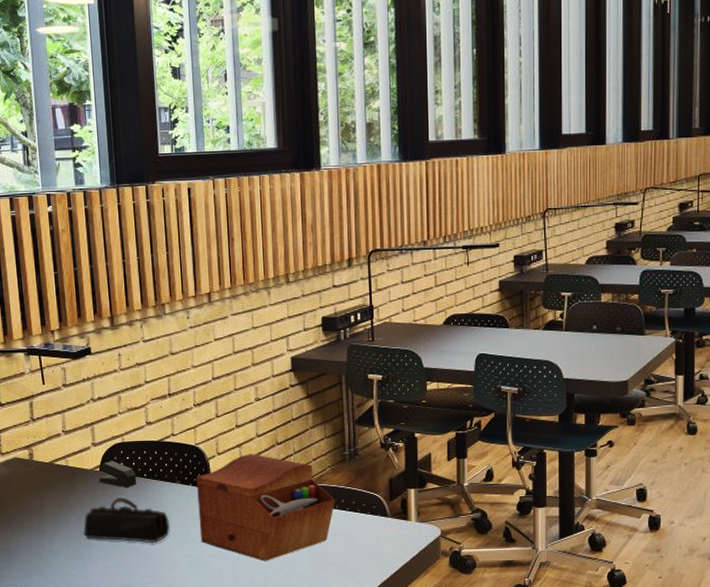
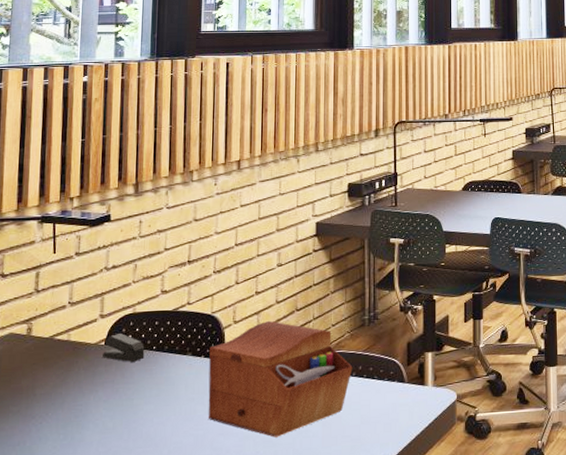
pencil case: present [83,497,171,543] -> none [77,373,177,424]

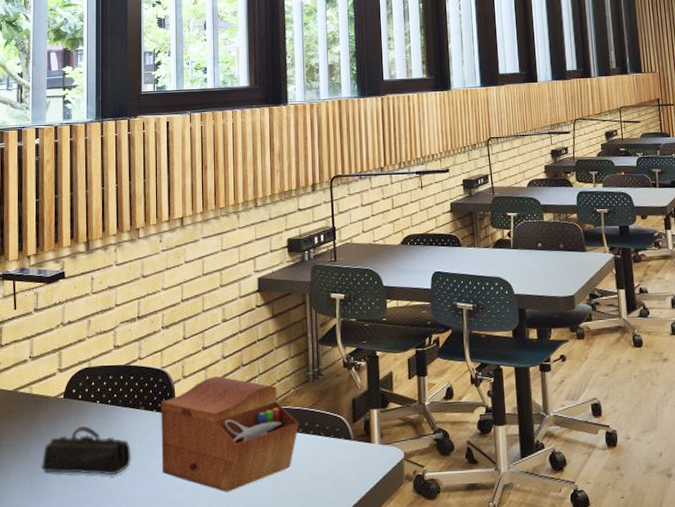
pencil case: none [77,373,177,424] -> present [41,426,132,476]
stapler: present [103,333,145,362] -> none [62,387,101,415]

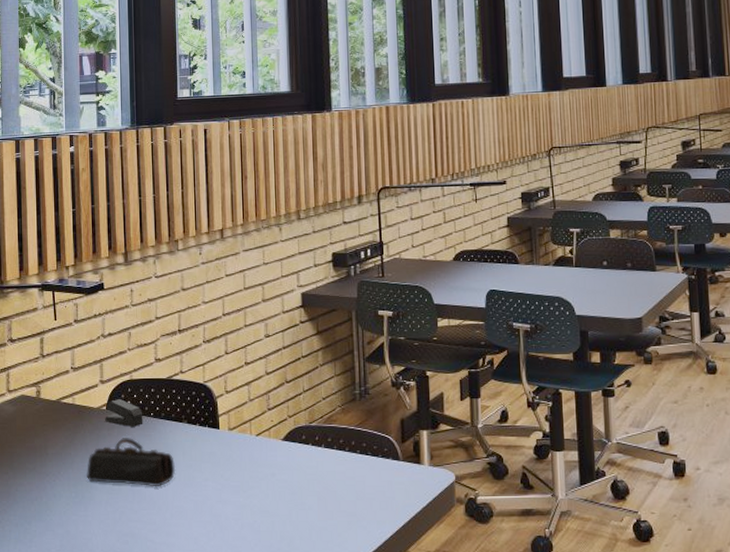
stapler: none [62,387,101,415] -> present [105,399,143,427]
sewing box: present [161,376,299,492] -> none [204,392,346,508]

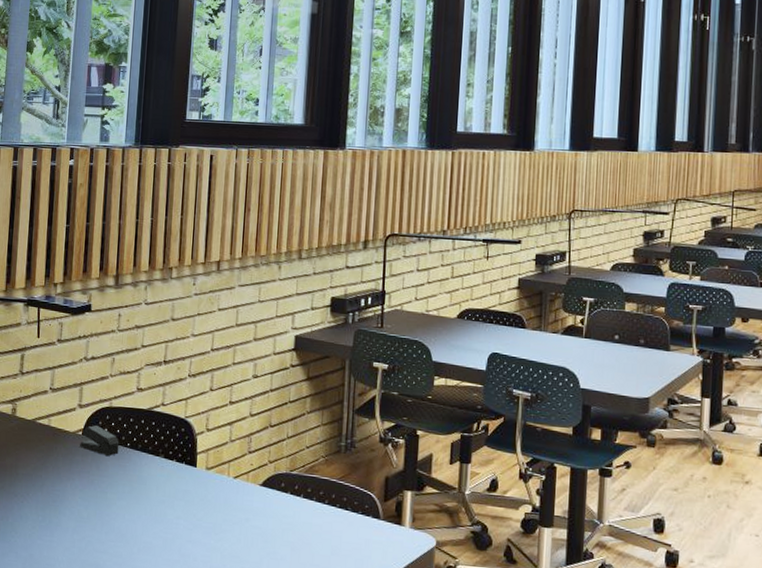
pencil case: present [86,438,176,487] -> none [55,465,148,520]

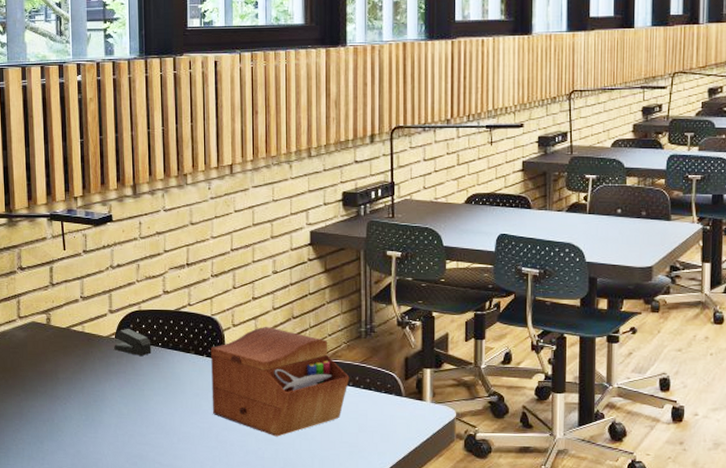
sewing box: none [177,433,326,554] -> present [211,327,350,437]

